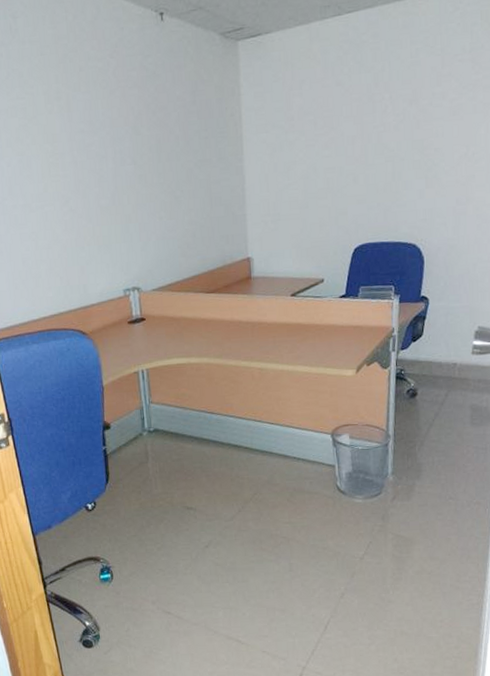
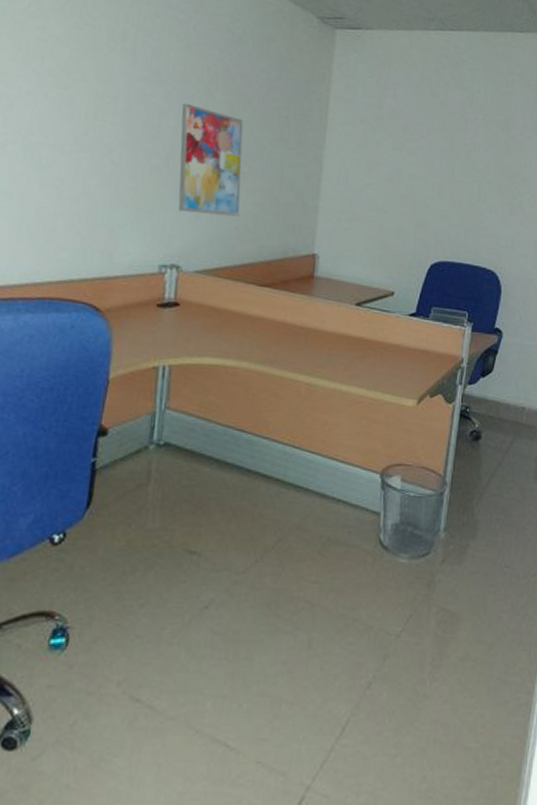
wall art: none [116,144,180,241] -> present [178,103,243,217]

